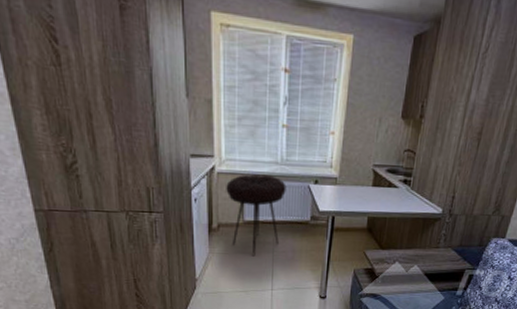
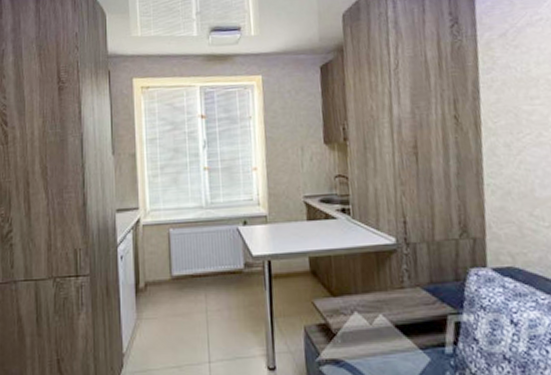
stool: present [226,174,286,257] -> none [152,221,214,320]

